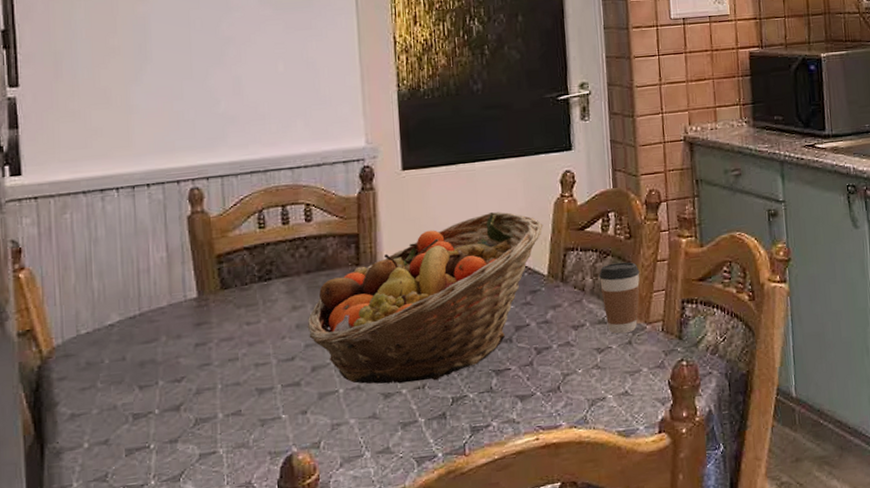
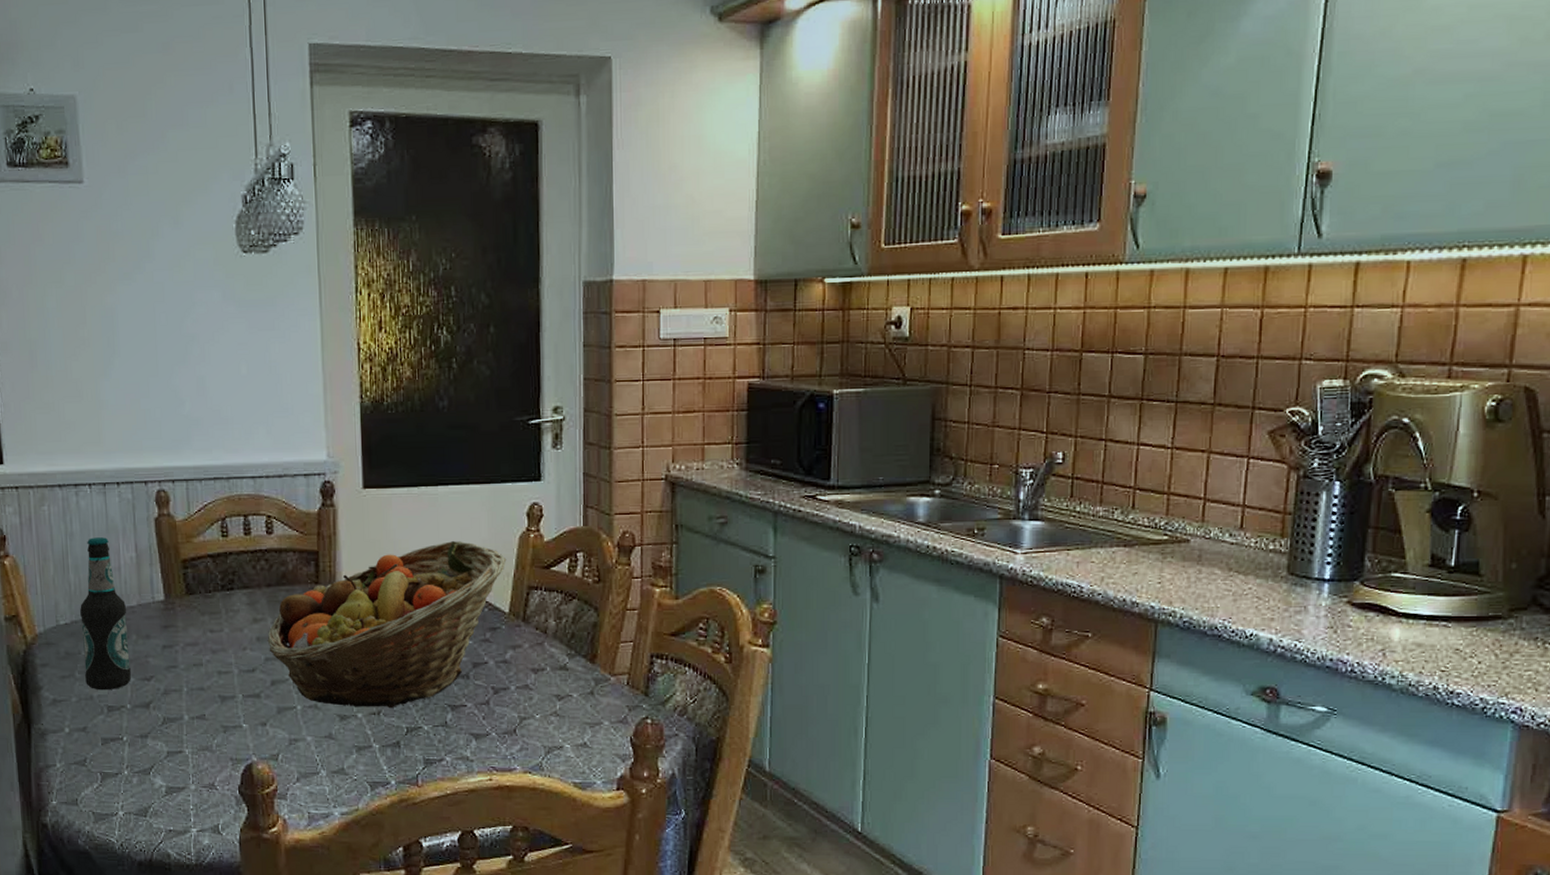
bottle: none [104,240,160,399] -> present [80,537,131,691]
coffee cup: present [598,262,640,335] -> none [562,607,607,683]

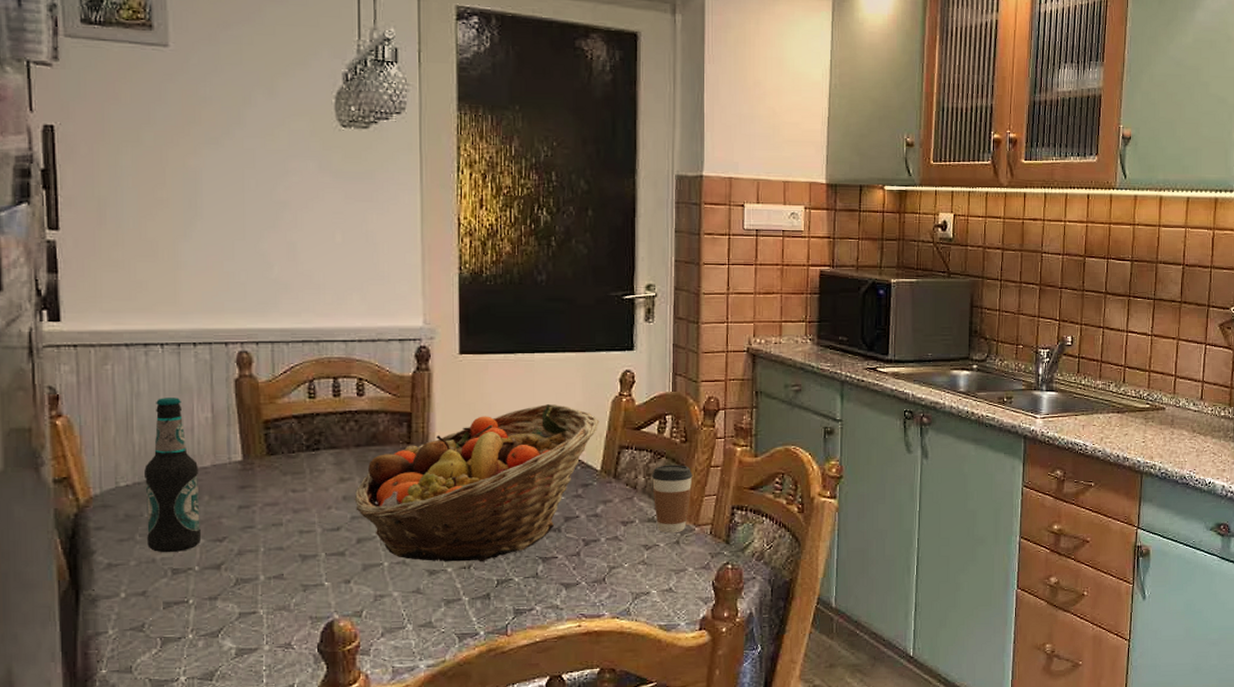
coffee cup: none [562,607,607,683] -> present [651,464,693,534]

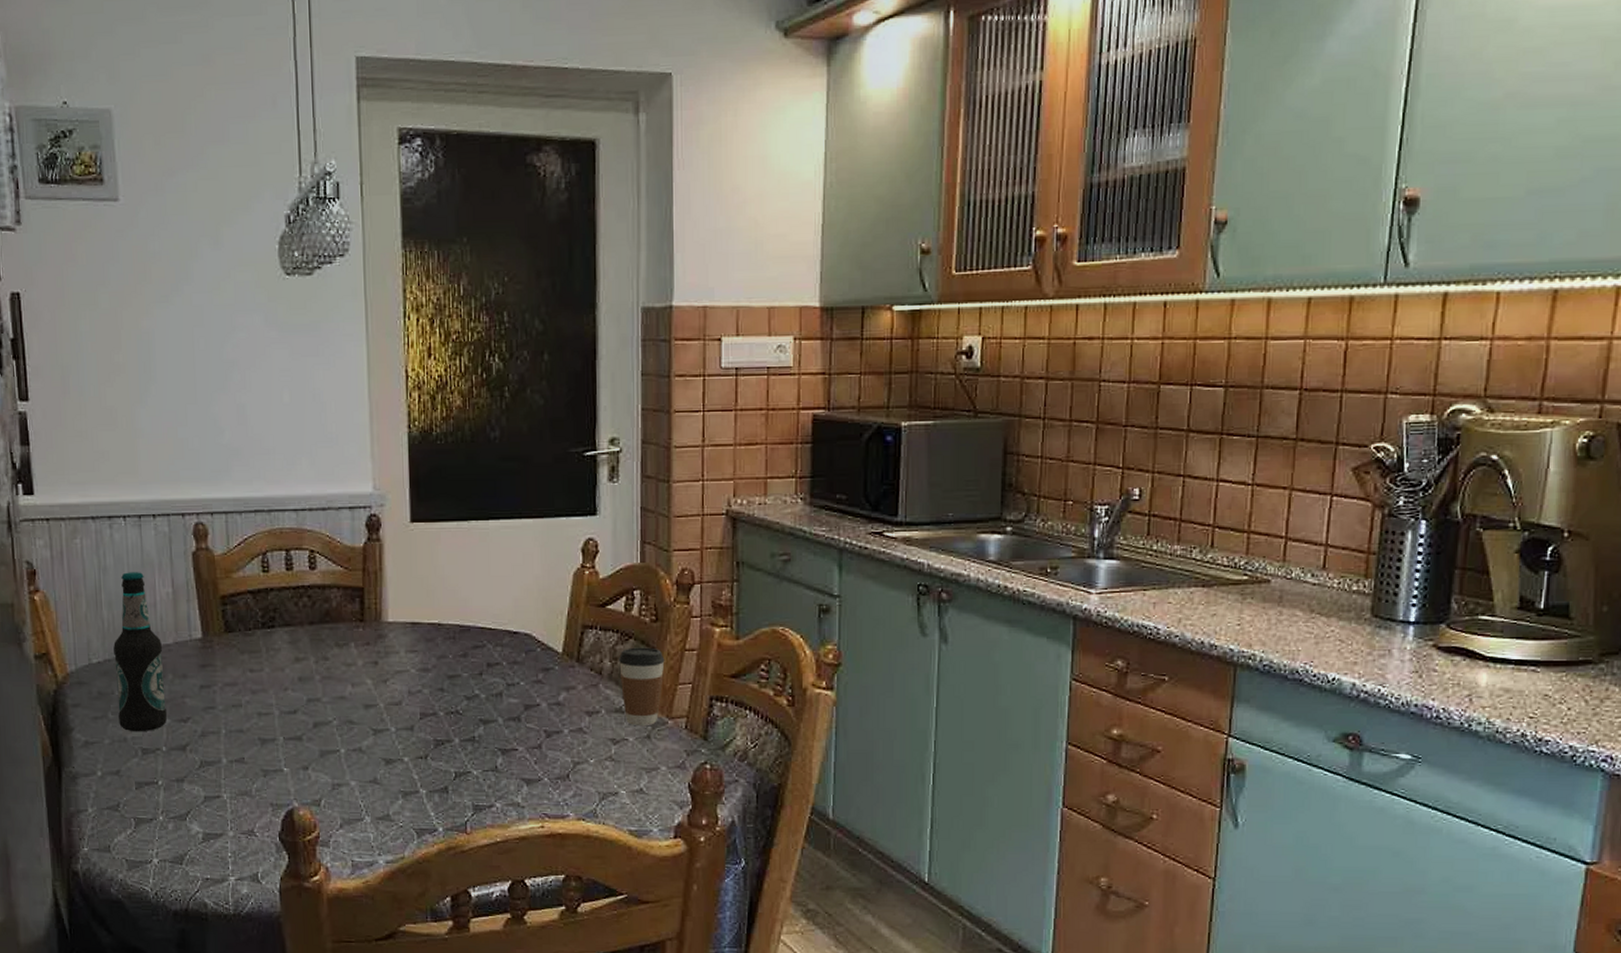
fruit basket: present [354,403,600,562] -> none [309,577,560,752]

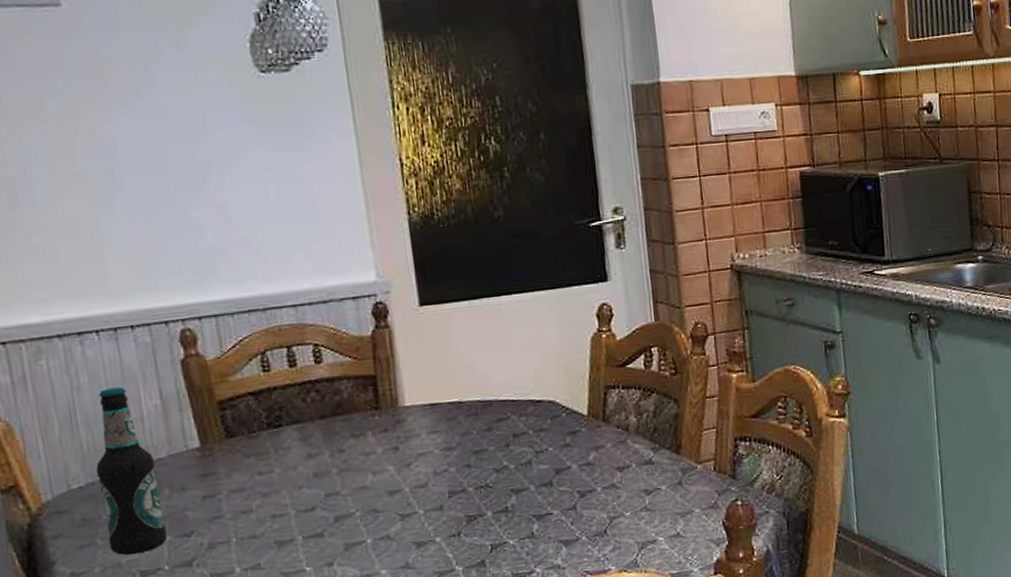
coffee cup: present [618,647,665,727] -> none [643,399,689,475]

